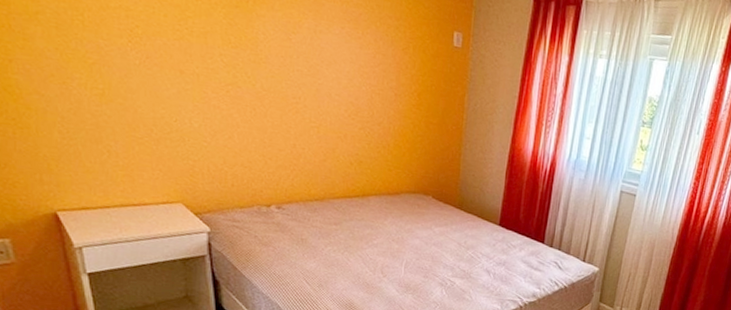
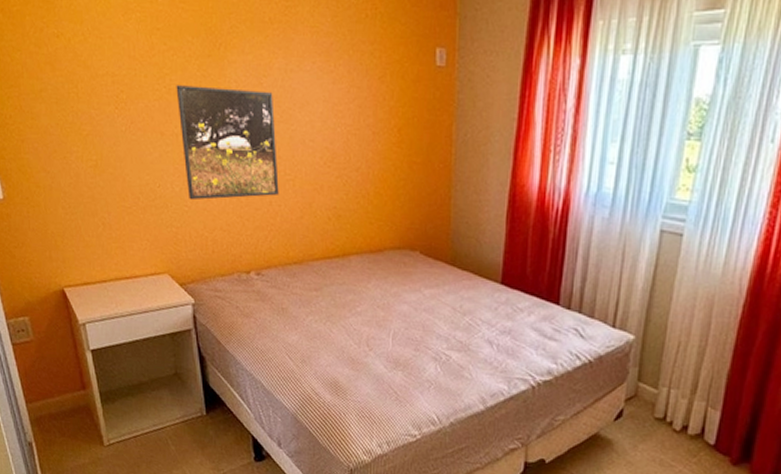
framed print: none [199,29,304,140] -> present [176,85,279,201]

